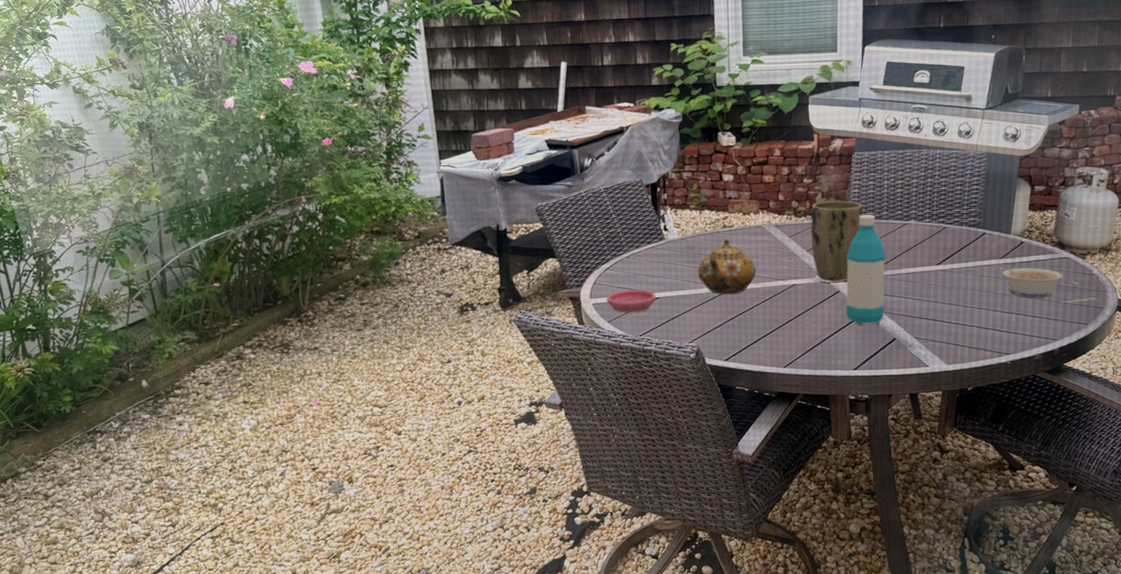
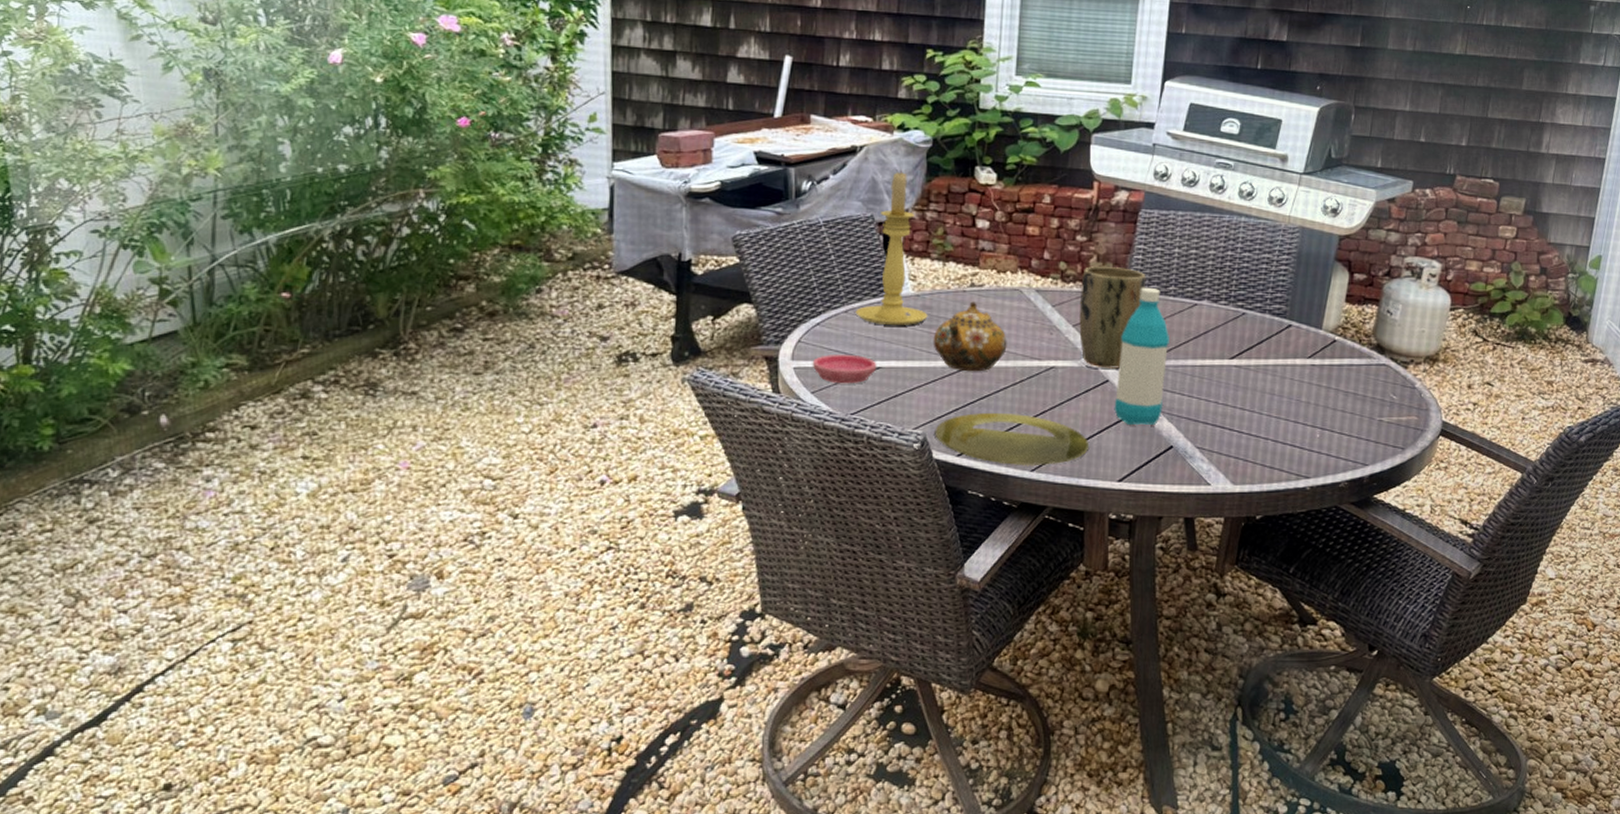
candle holder: none [635,142,692,265] -> present [855,170,928,326]
plate: none [705,324,829,364] -> present [935,412,1090,465]
legume: present [996,263,1064,298] -> none [1302,364,1381,410]

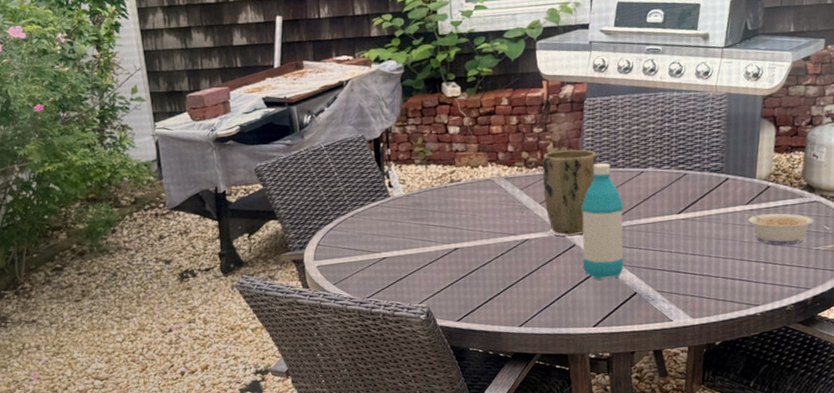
saucer: present [812,354,877,384] -> none [331,250,383,275]
candle holder: present [855,170,928,326] -> none [360,95,419,223]
teapot: present [933,301,1007,372] -> none [425,194,487,252]
plate: present [935,412,1090,465] -> none [436,281,566,323]
legume: none [1302,364,1381,410] -> present [741,210,814,245]

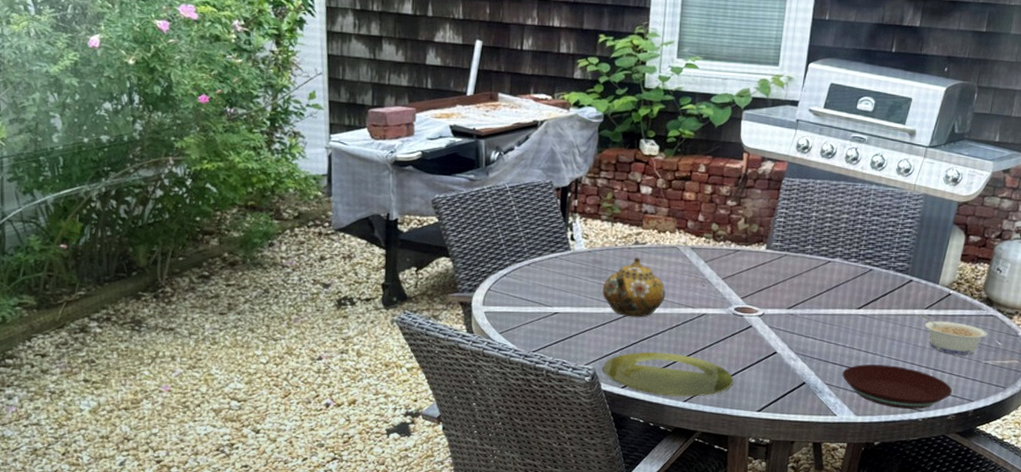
teapot: none [425,194,487,252] -> present [602,257,666,318]
plate: none [436,281,566,323] -> present [603,351,734,397]
plant pot: present [542,149,598,235] -> none [727,227,787,316]
water bottle: present [581,162,624,279] -> none [756,246,805,364]
plate: none [672,264,787,306] -> present [842,364,952,409]

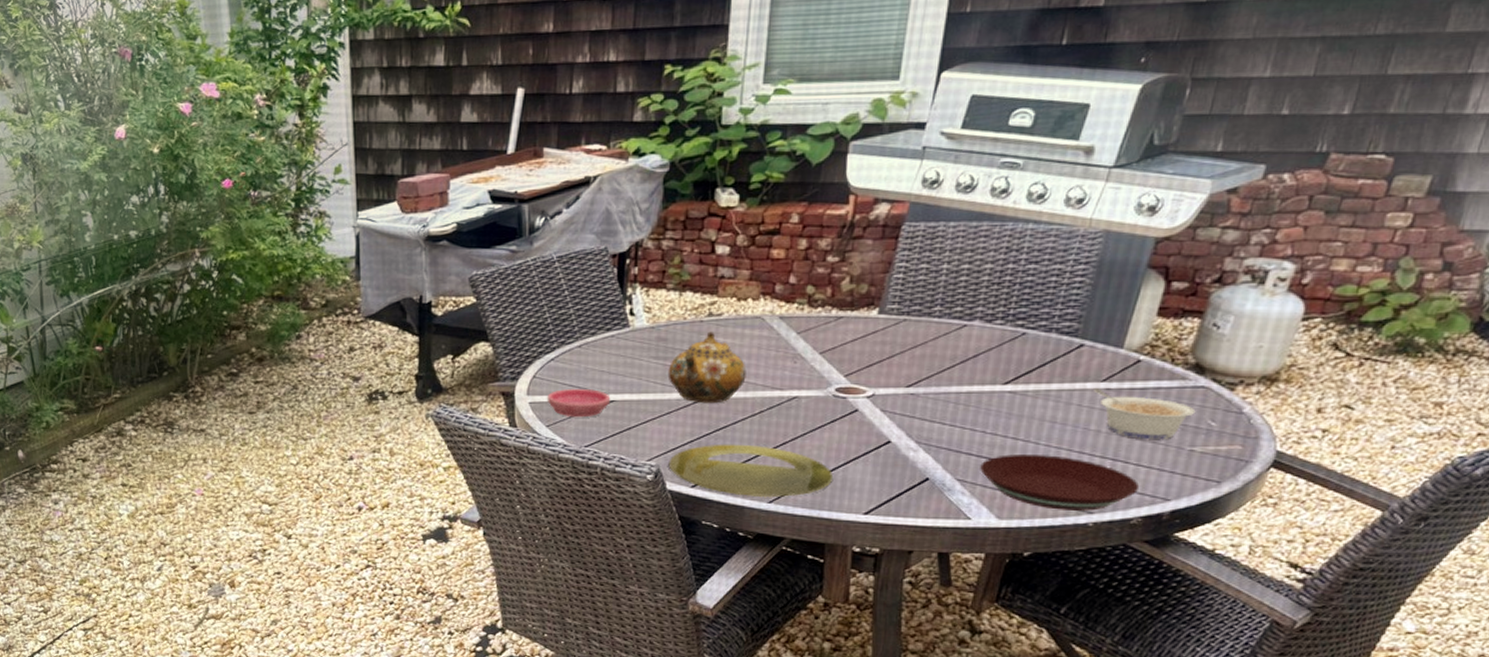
saucer: none [500,300,555,326] -> present [546,388,611,418]

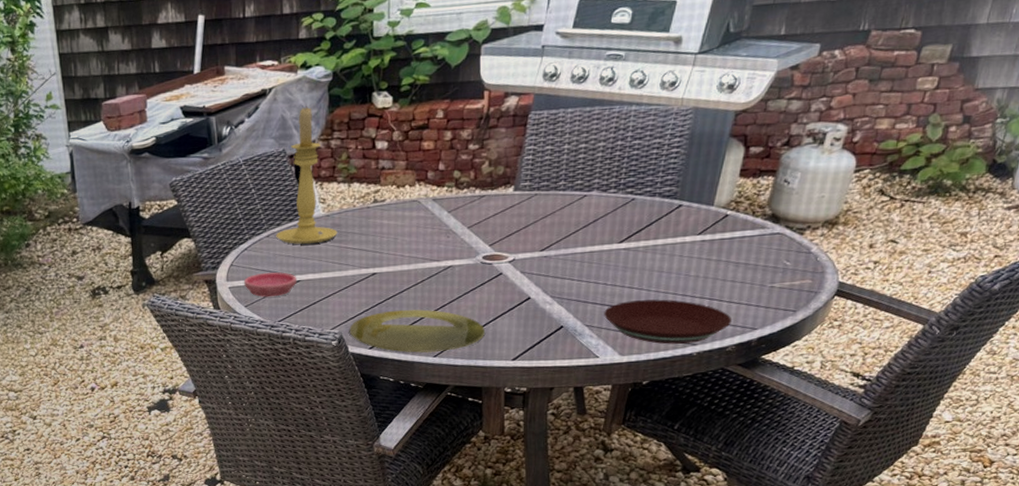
candle holder: none [589,198,663,359] -> present [276,105,338,245]
teapot: present [667,331,747,404] -> none [343,215,409,277]
legume: present [1093,388,1196,439] -> none [692,240,774,280]

